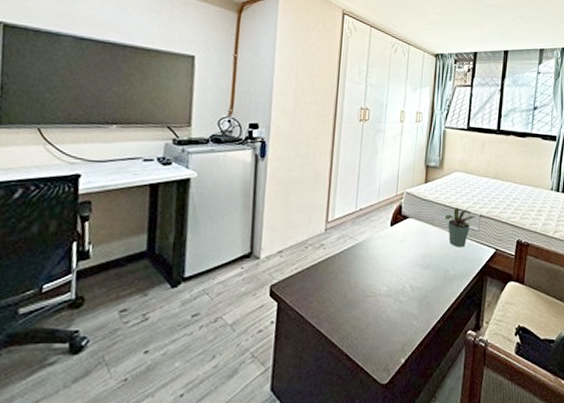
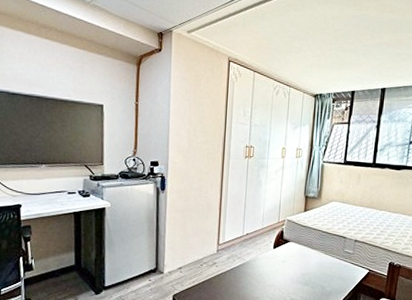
potted plant: present [444,207,475,248] -> none [322,233,351,268]

